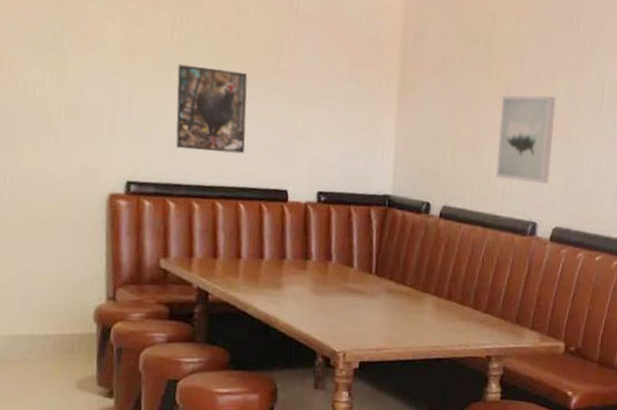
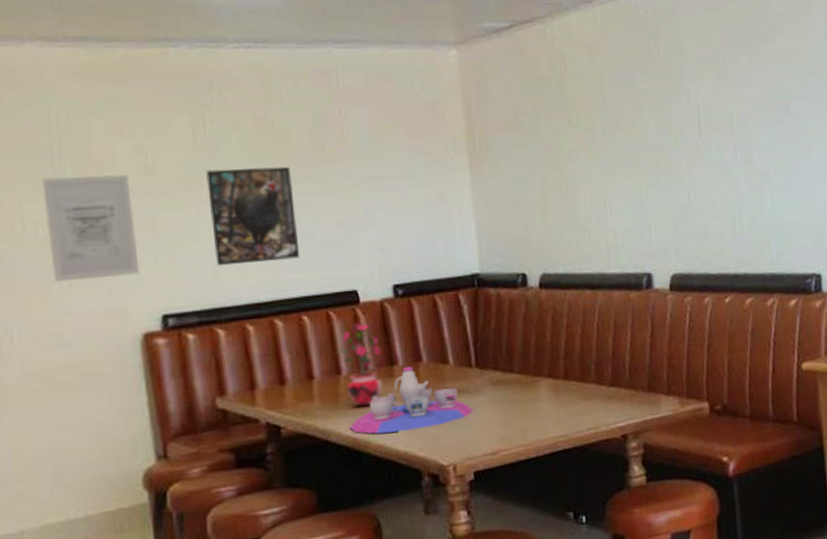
wall art: none [43,47,115,143] -> present [42,174,140,283]
potted plant: none [262,218,300,290] -> present [336,323,383,407]
tea set: none [264,263,367,318] -> present [349,367,473,434]
wall art: present [496,95,556,184] -> none [588,131,657,232]

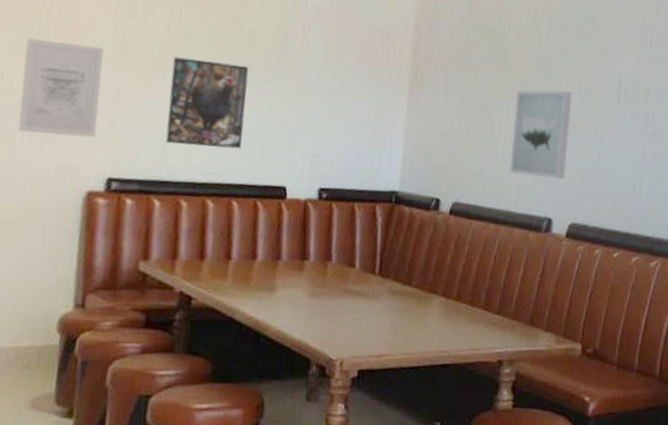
potted plant: present [336,323,383,407] -> none [256,216,297,293]
tea set: present [349,367,473,434] -> none [253,264,369,322]
wall art: none [588,131,657,232] -> present [510,90,572,179]

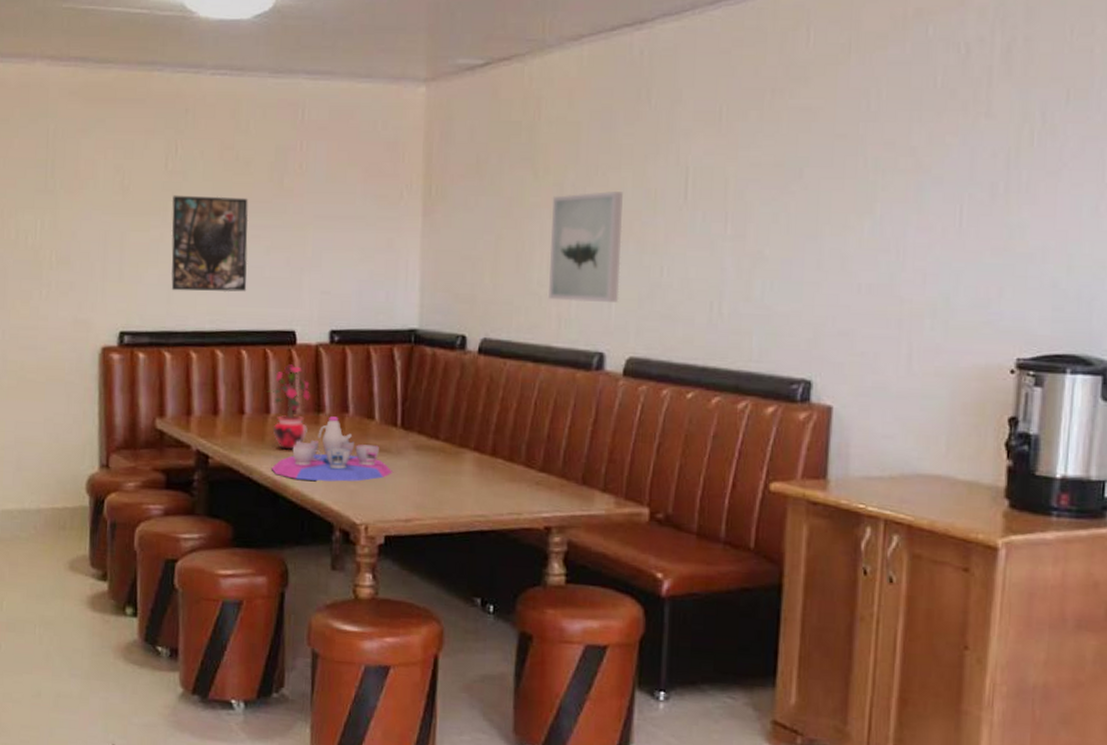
wall art: present [18,38,104,138] -> none [35,190,107,291]
tea set: none [253,264,369,322] -> present [271,416,393,482]
potted plant: none [256,216,297,293] -> present [268,364,310,450]

